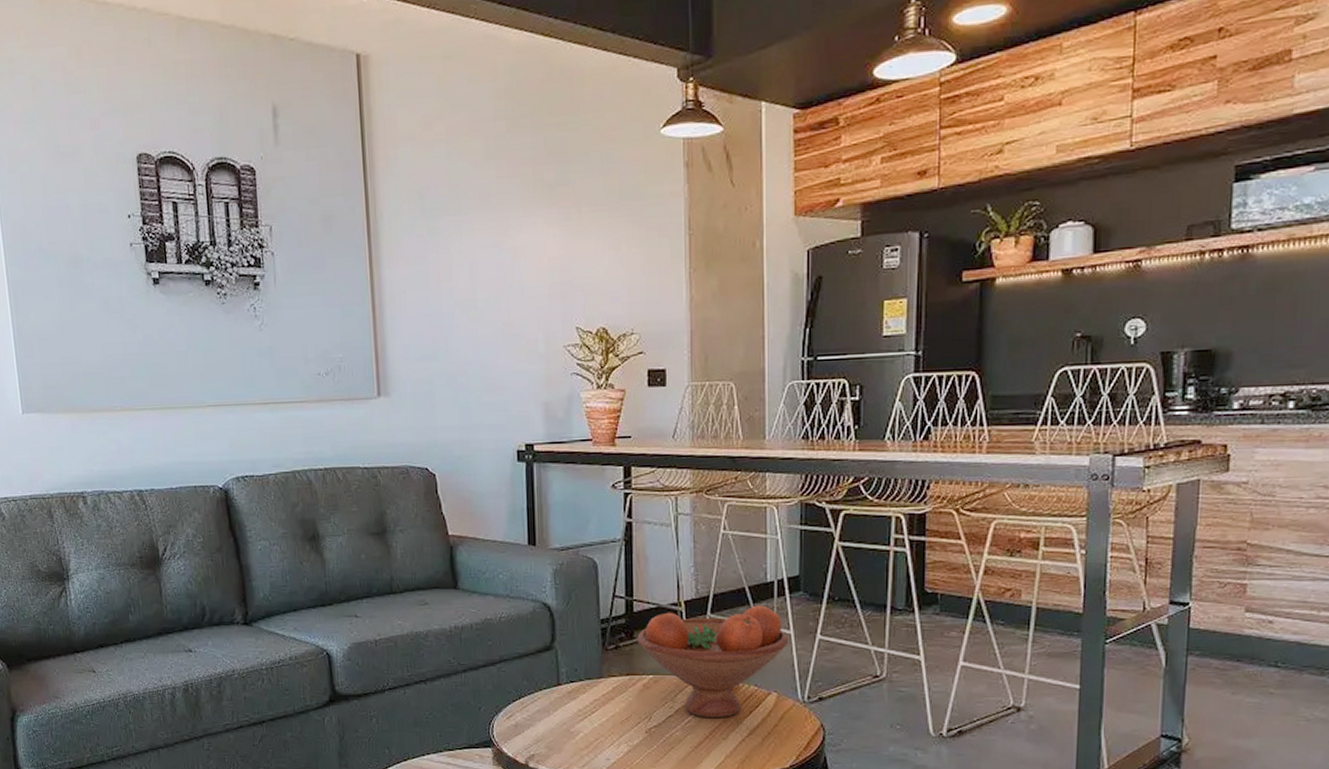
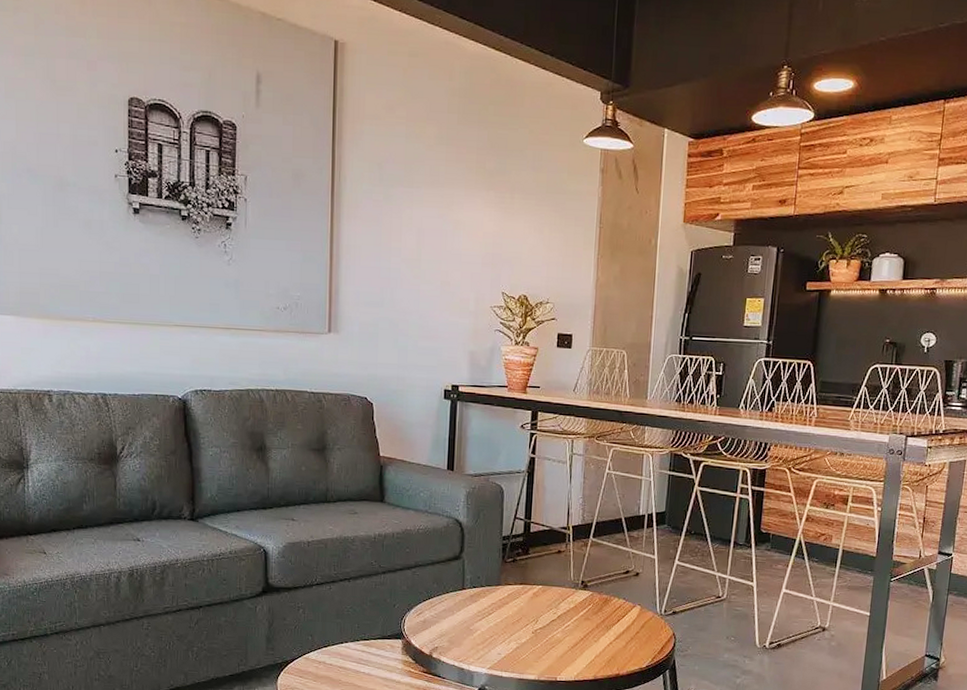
fruit bowl: present [637,605,788,718] -> none [531,533,653,624]

